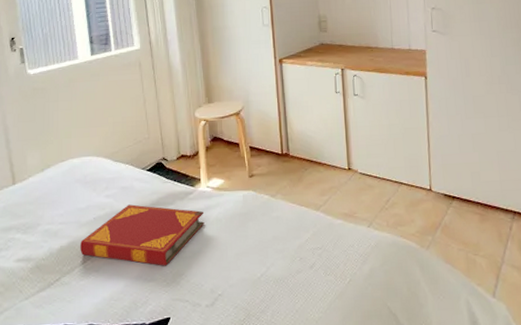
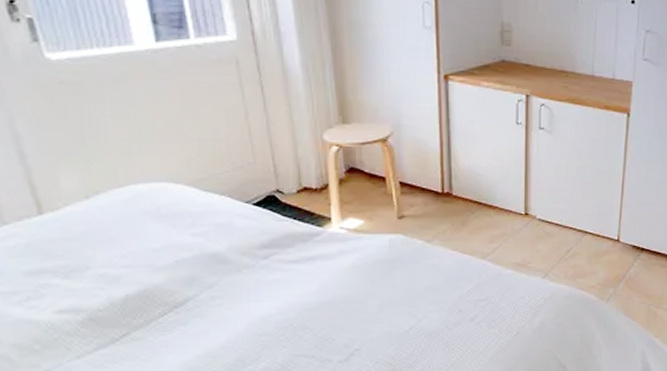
hardback book: present [80,204,205,266] -> none [156,246,337,319]

